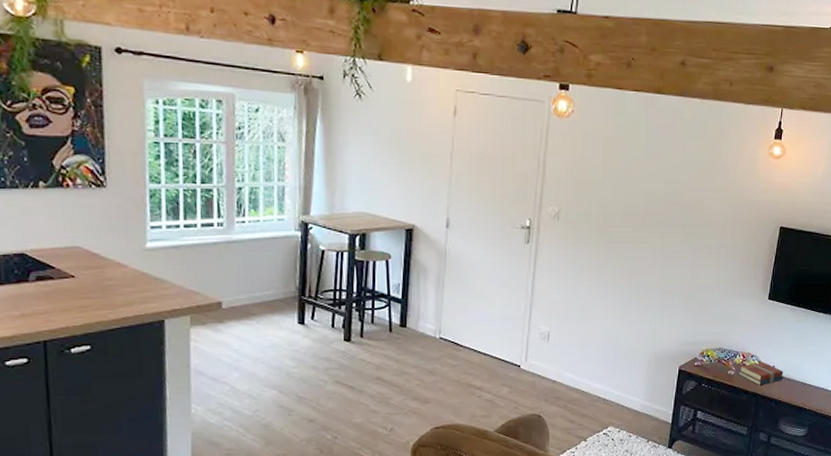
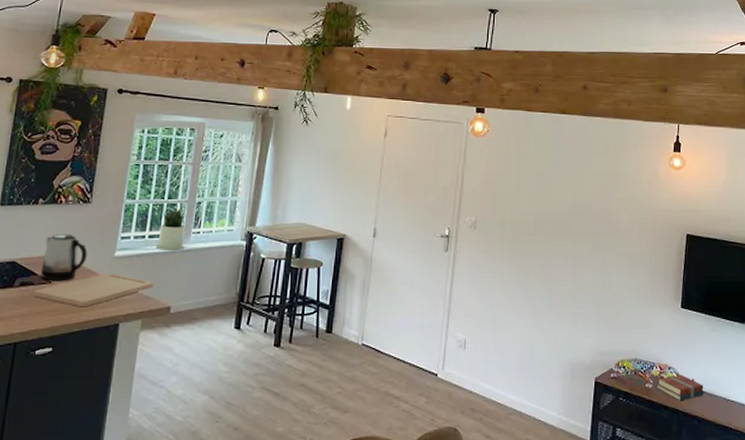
cutting board: none [55,266,199,303] -> present [33,272,154,308]
kettle: none [58,222,113,276] -> present [39,233,88,282]
planter: none [194,195,229,243] -> present [155,208,185,251]

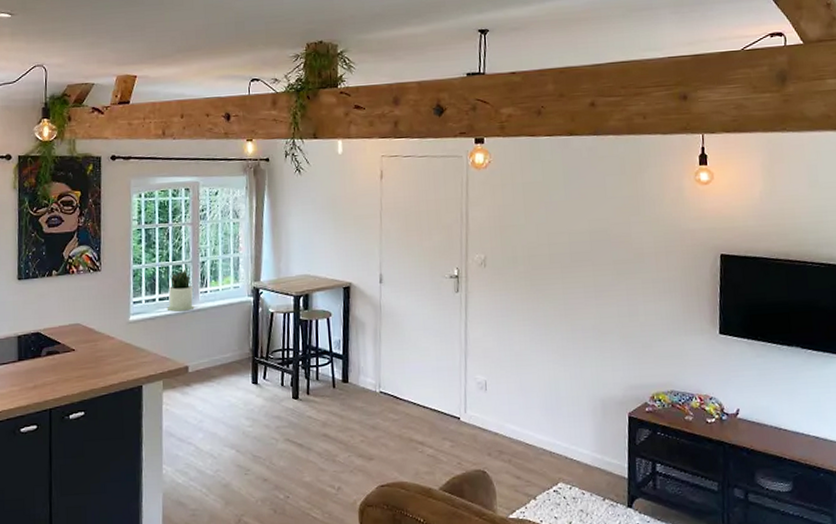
cutting board: present [33,272,154,308] -> none [60,337,170,372]
kettle: present [39,233,88,282] -> none [63,302,104,350]
books: present [656,374,704,401] -> none [697,404,752,433]

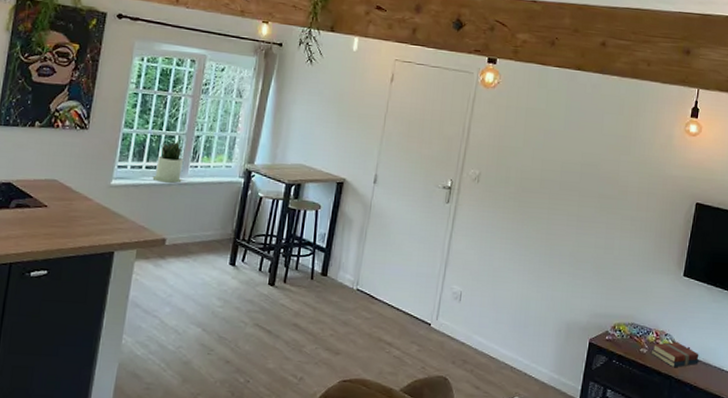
books: none [697,404,752,433] -> present [651,341,699,368]

